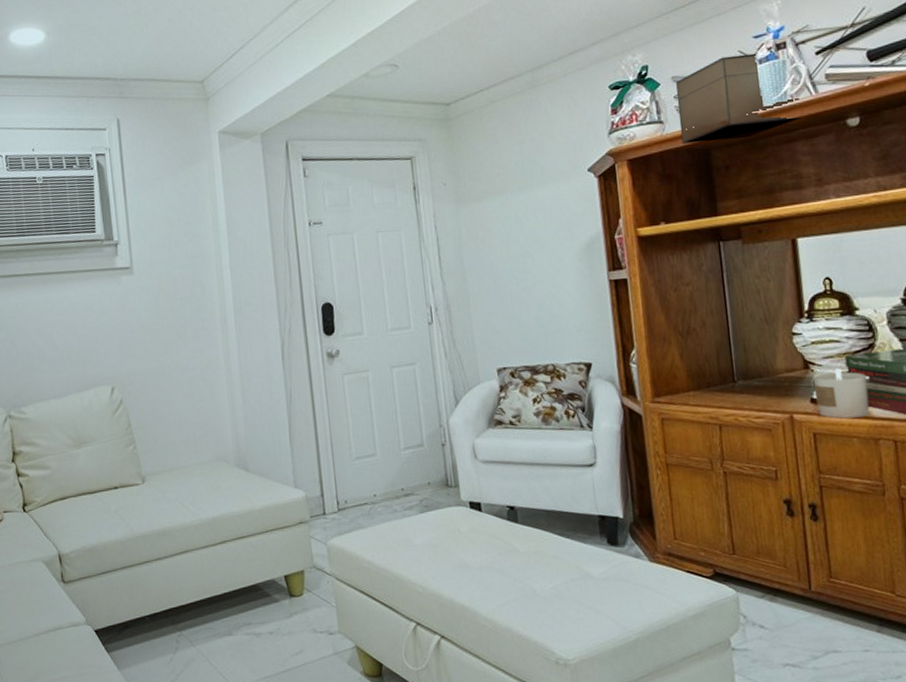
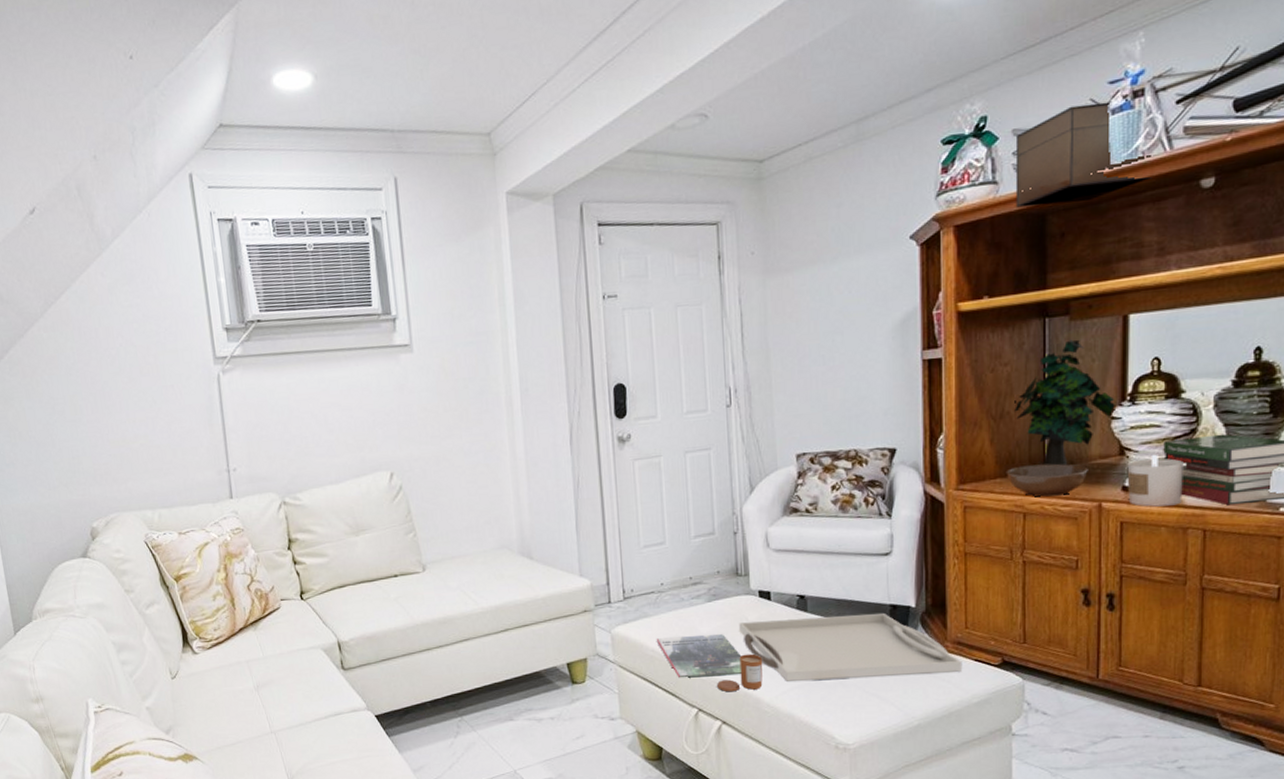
magazine: none [371,545,457,591] -> present [656,633,742,678]
candle: none [434,565,479,605] -> present [717,654,763,692]
serving tray: none [452,523,676,594] -> present [739,612,963,681]
bowl: none [698,377,776,410] -> present [1006,463,1088,498]
decorative plant: none [700,261,795,379] -> present [1014,339,1115,466]

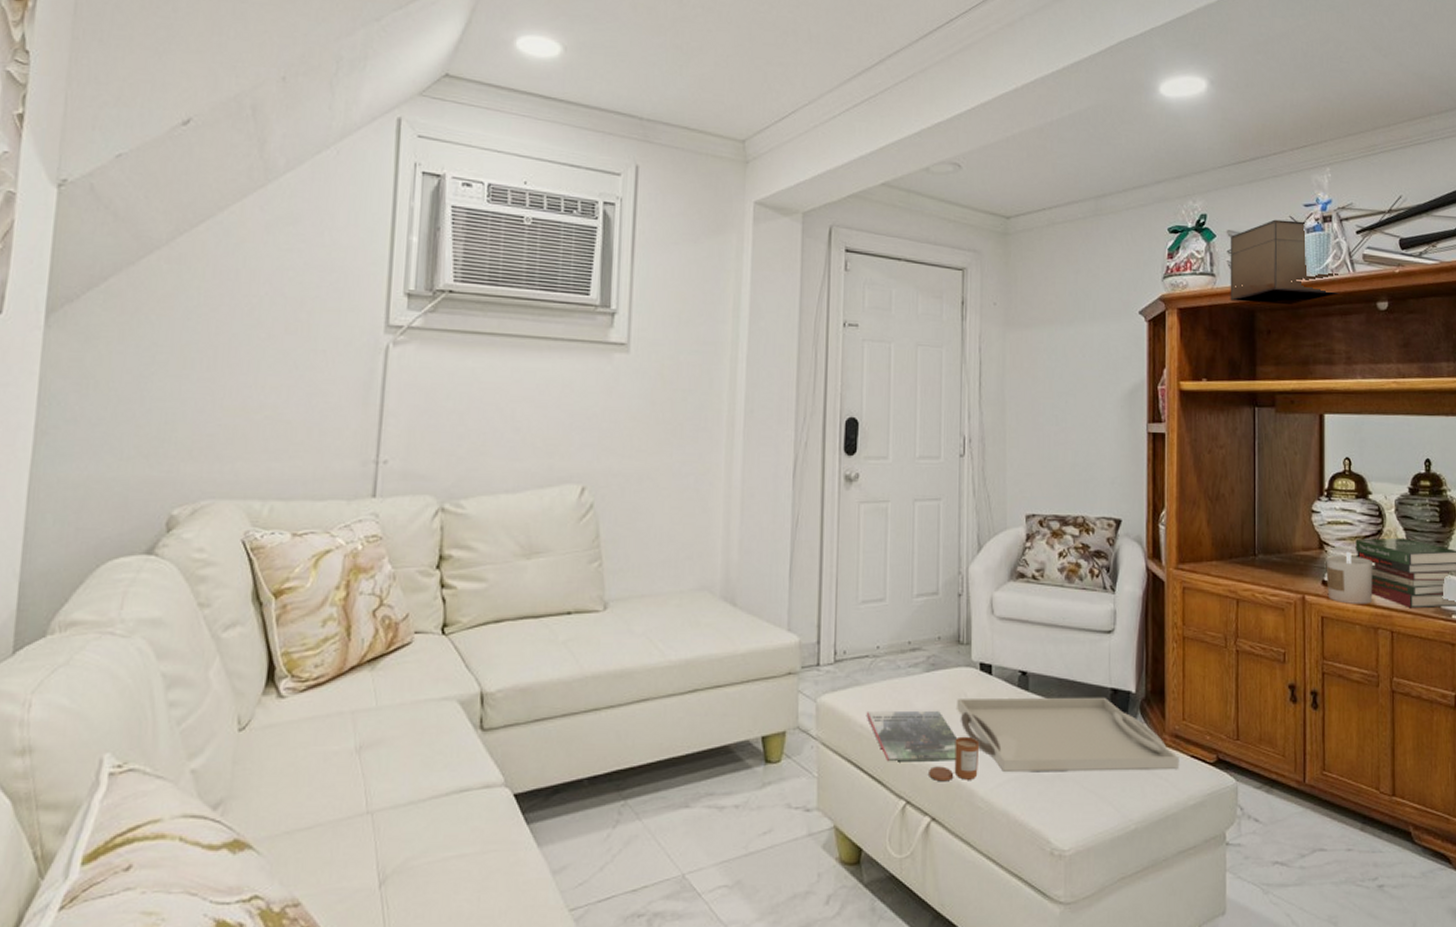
bowl: present [1006,463,1088,498] -> none [1221,550,1293,586]
decorative plant: present [1014,339,1115,466] -> none [1229,431,1315,554]

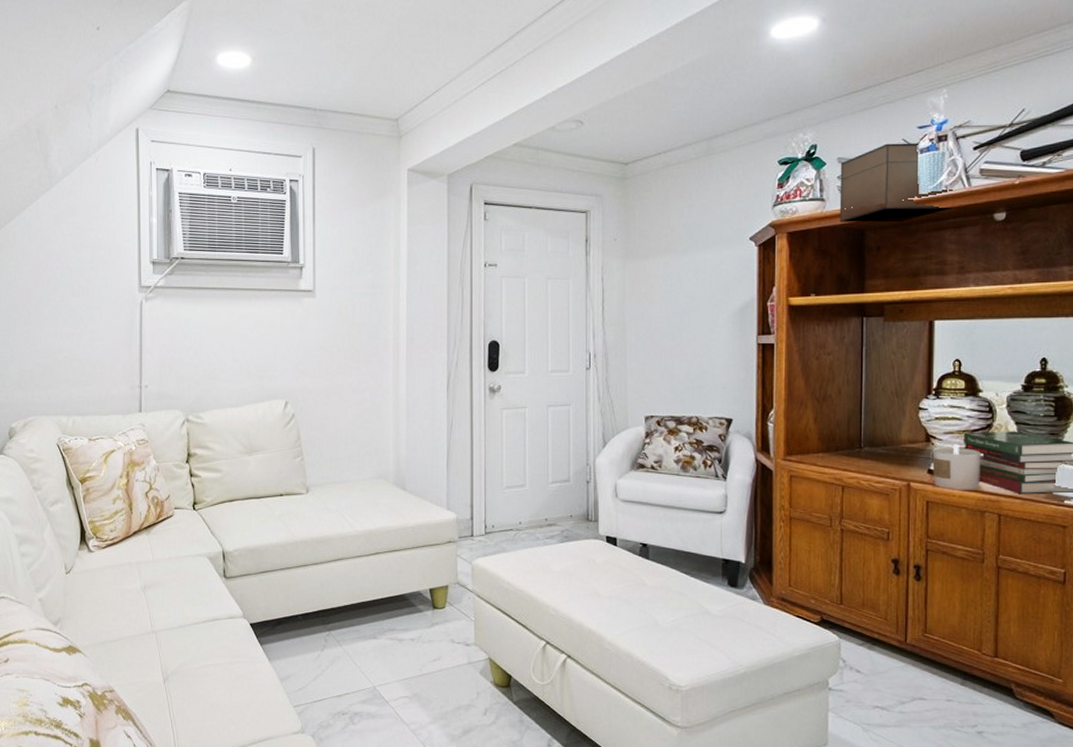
magazine: present [866,710,958,762] -> none [512,572,588,613]
candle: present [929,736,980,782] -> none [565,593,607,628]
serving tray: present [957,697,1180,771] -> none [587,564,786,626]

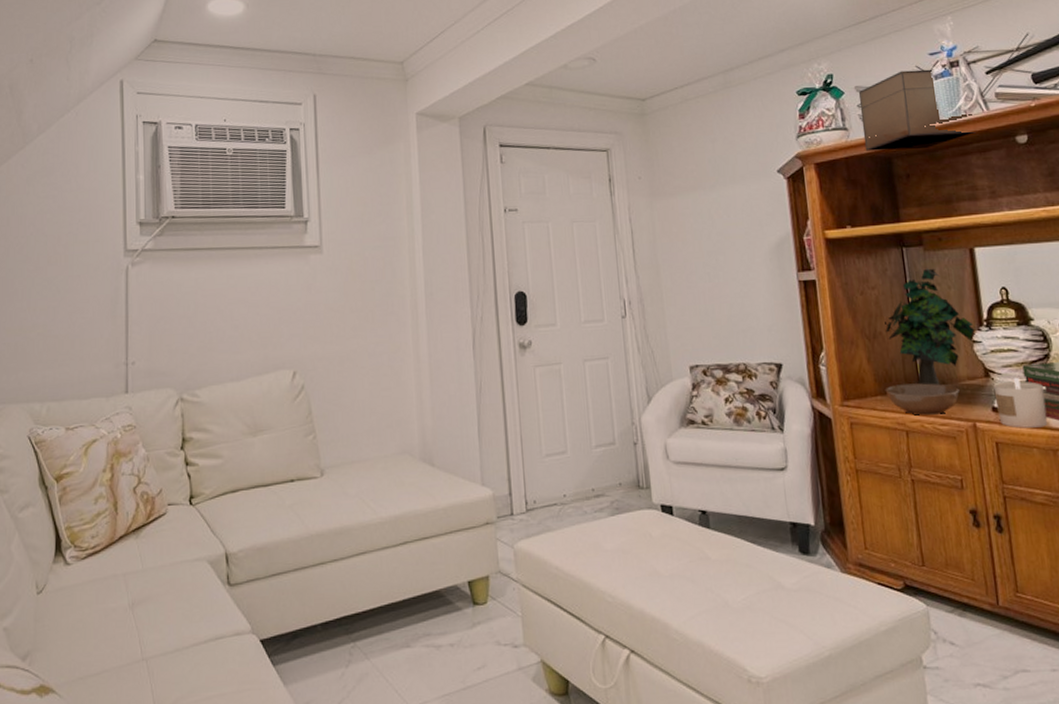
bowl: none [827,444,899,474] -> present [885,383,959,416]
decorative plant: none [836,338,922,447] -> present [886,268,975,386]

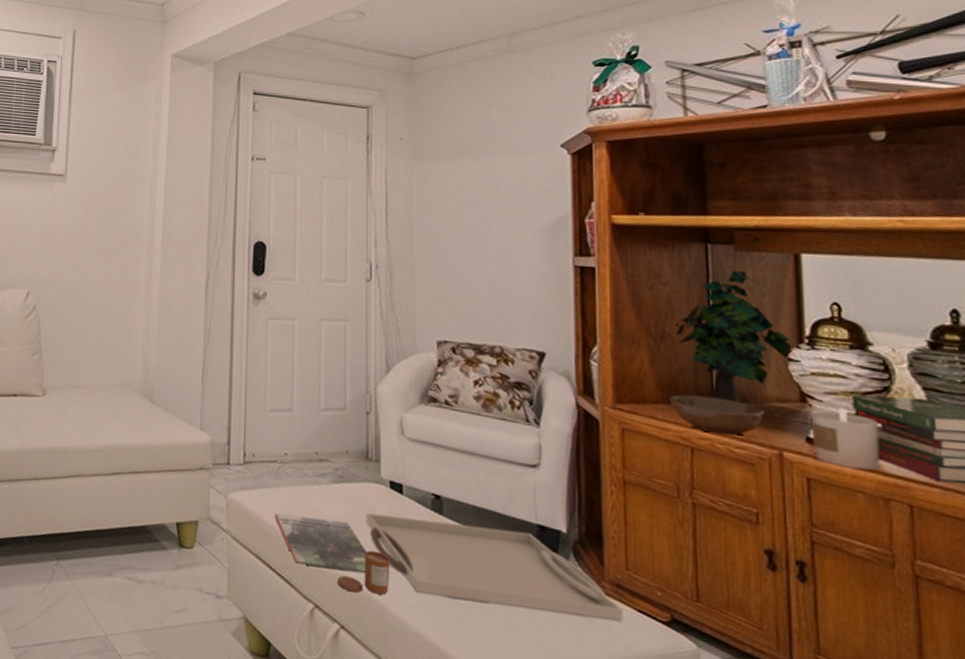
magazine: none [559,550,648,600] -> present [274,513,367,574]
candle: none [623,573,670,617] -> present [338,550,391,595]
serving tray: none [643,530,867,605] -> present [366,513,624,622]
decorative box: present [858,69,976,151] -> none [668,47,816,136]

